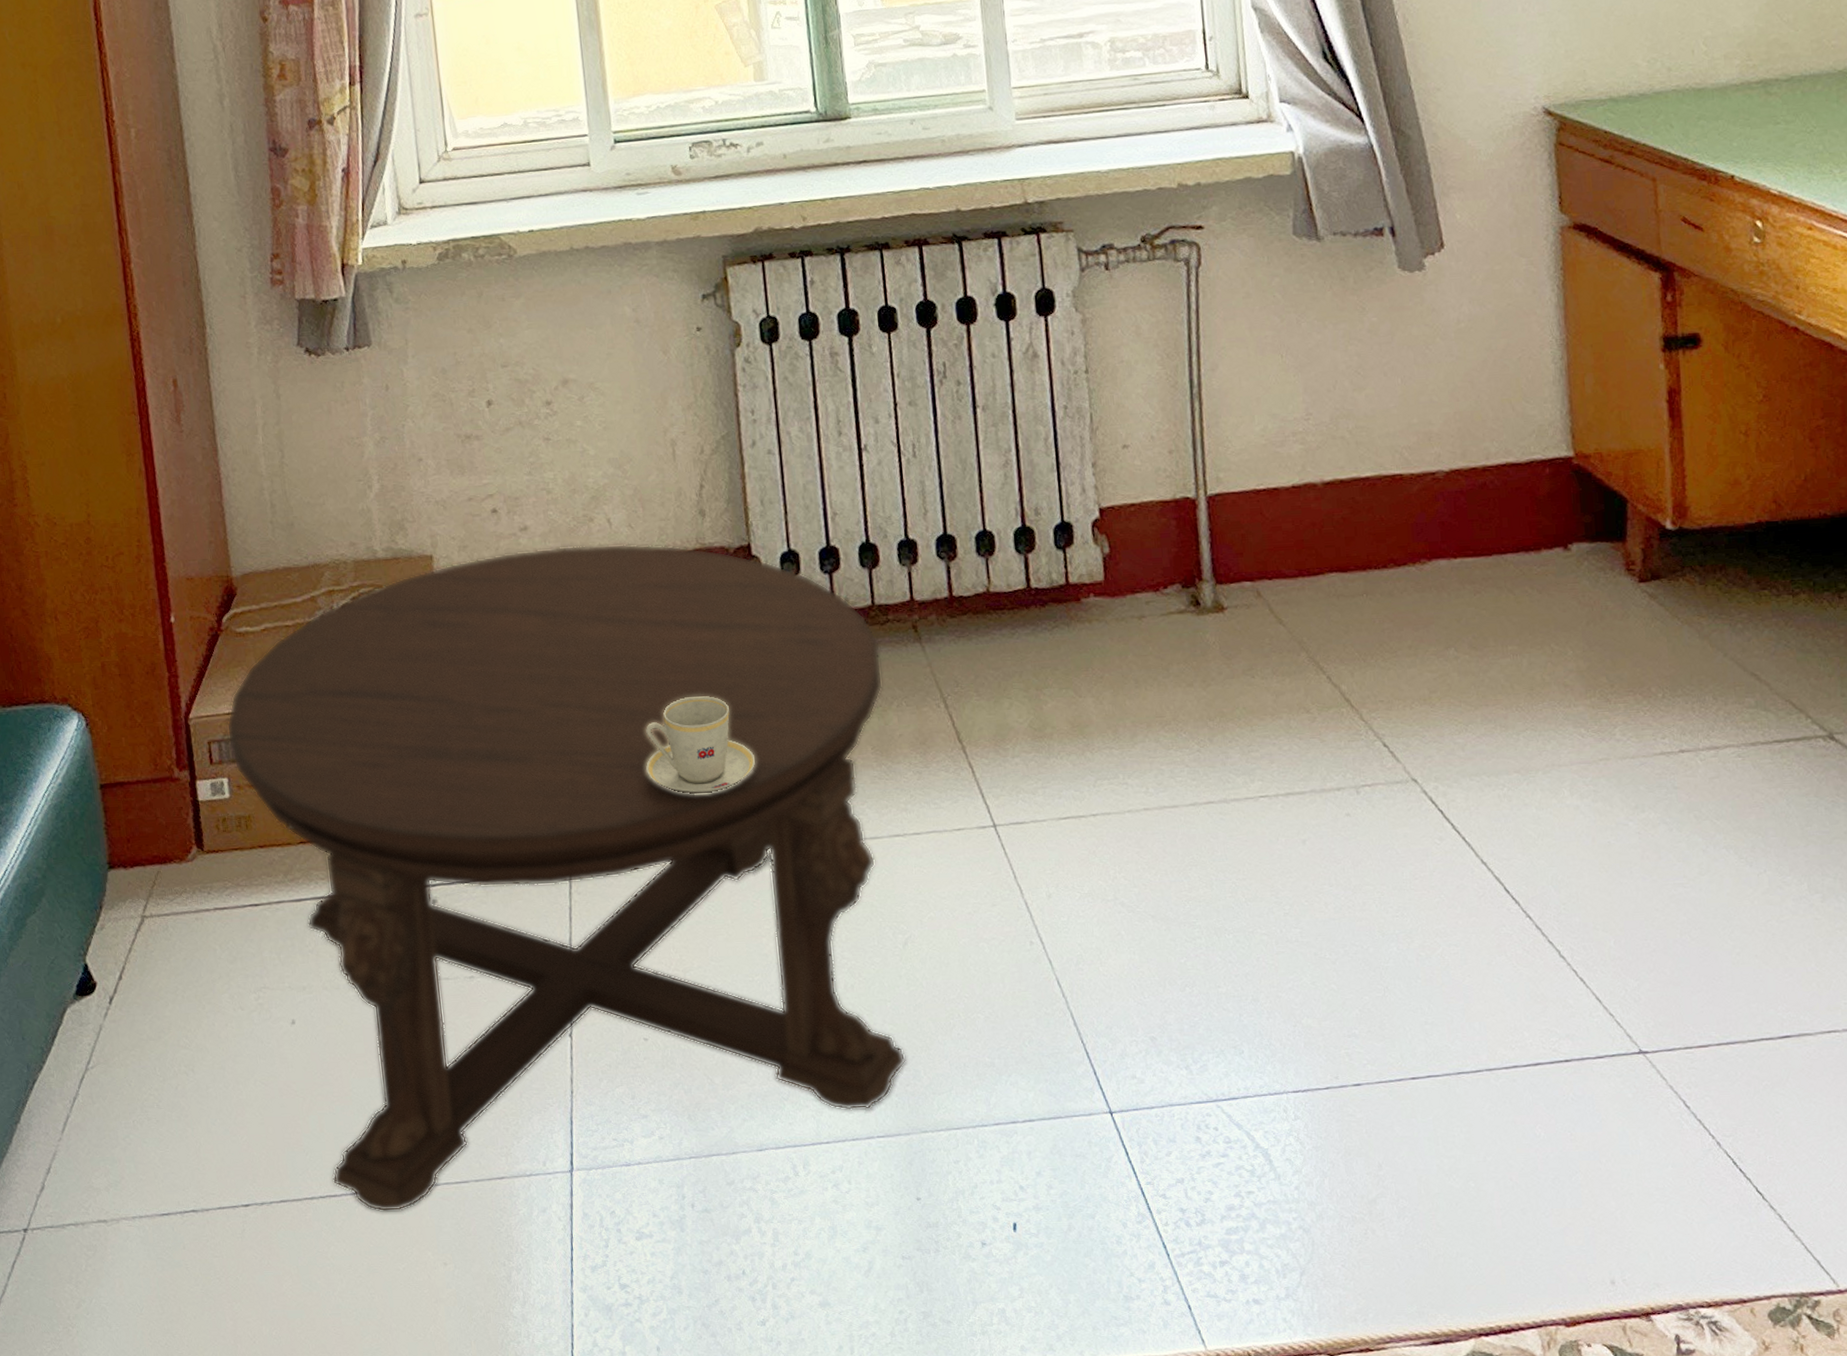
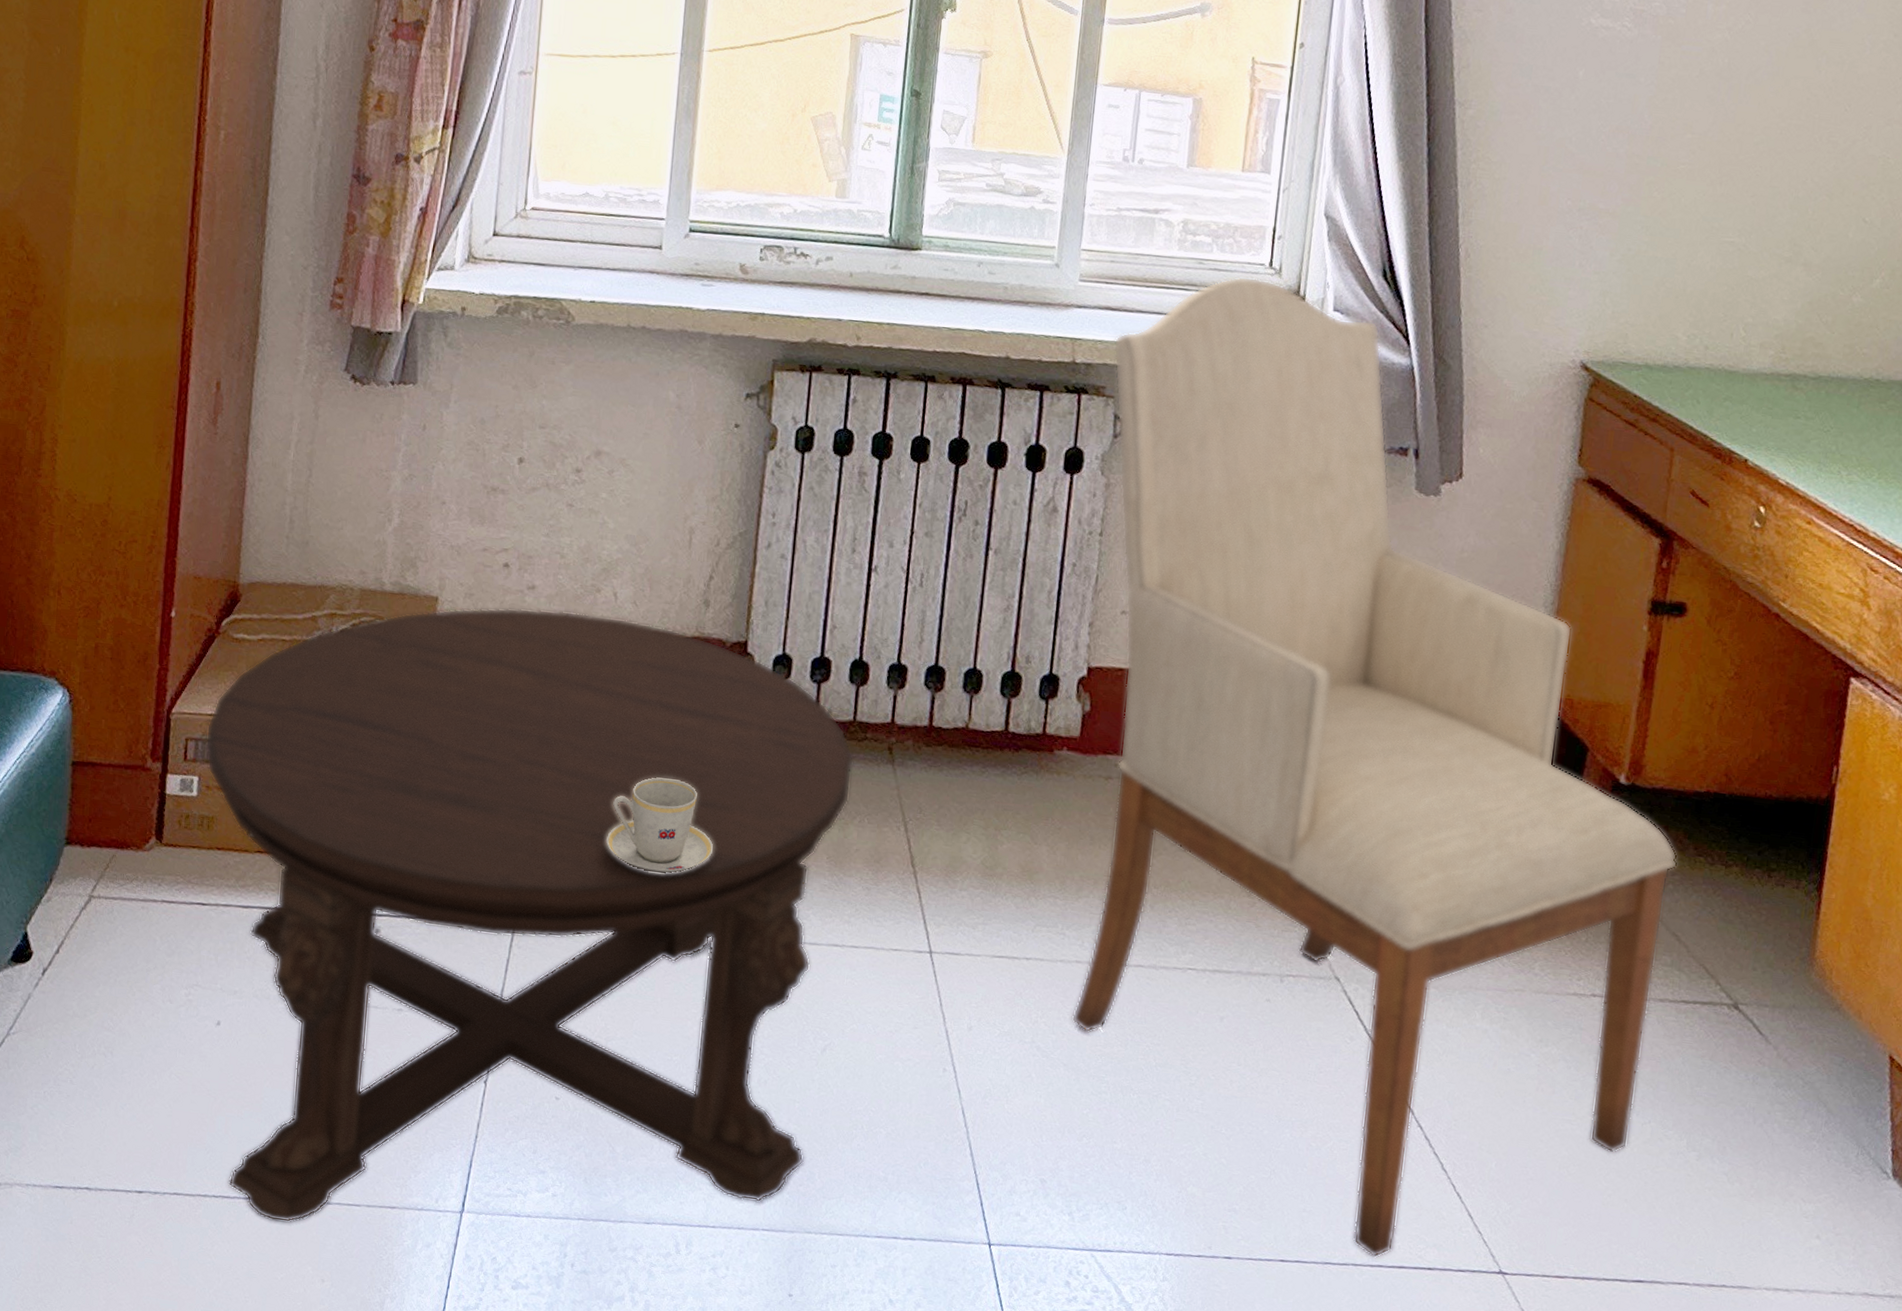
chair: none [1062,83,1747,1059] -> present [1071,276,1678,1258]

